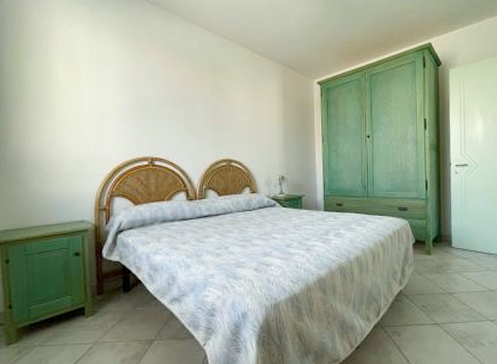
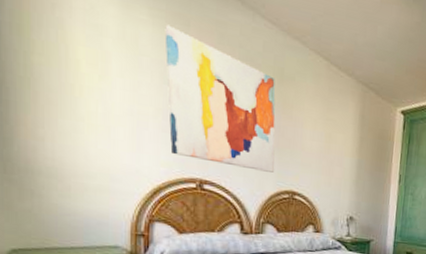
wall art: none [123,41,213,145] -> present [165,24,276,173]

